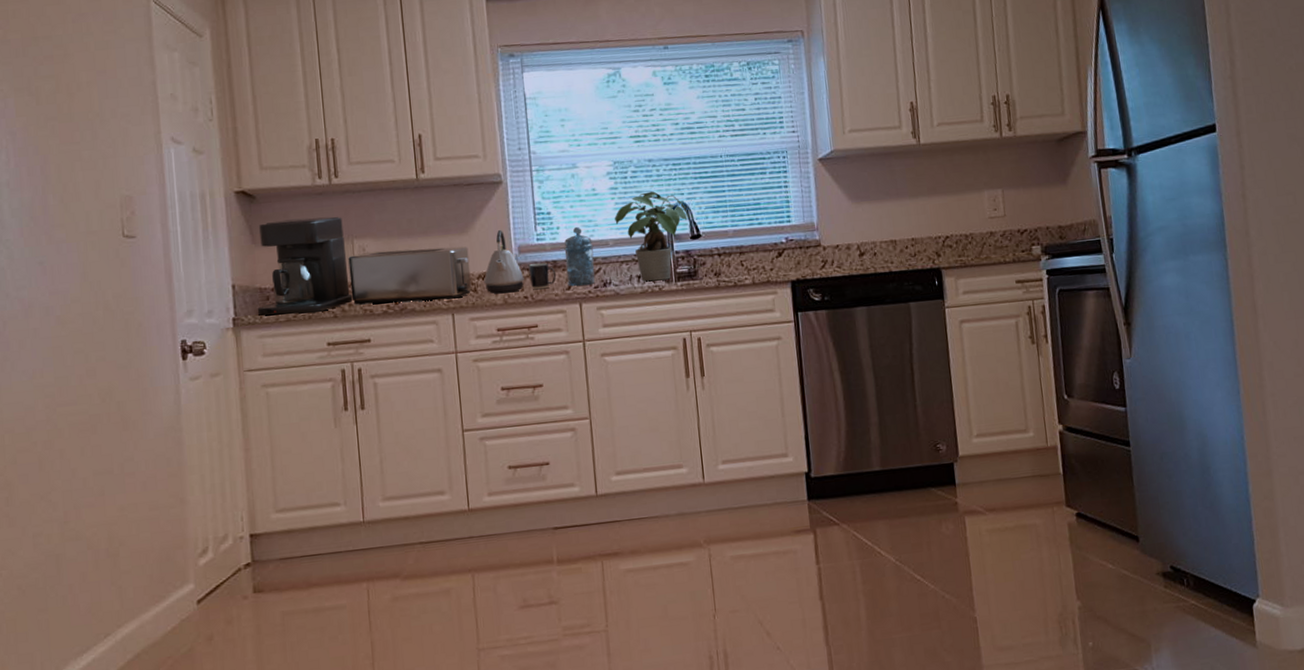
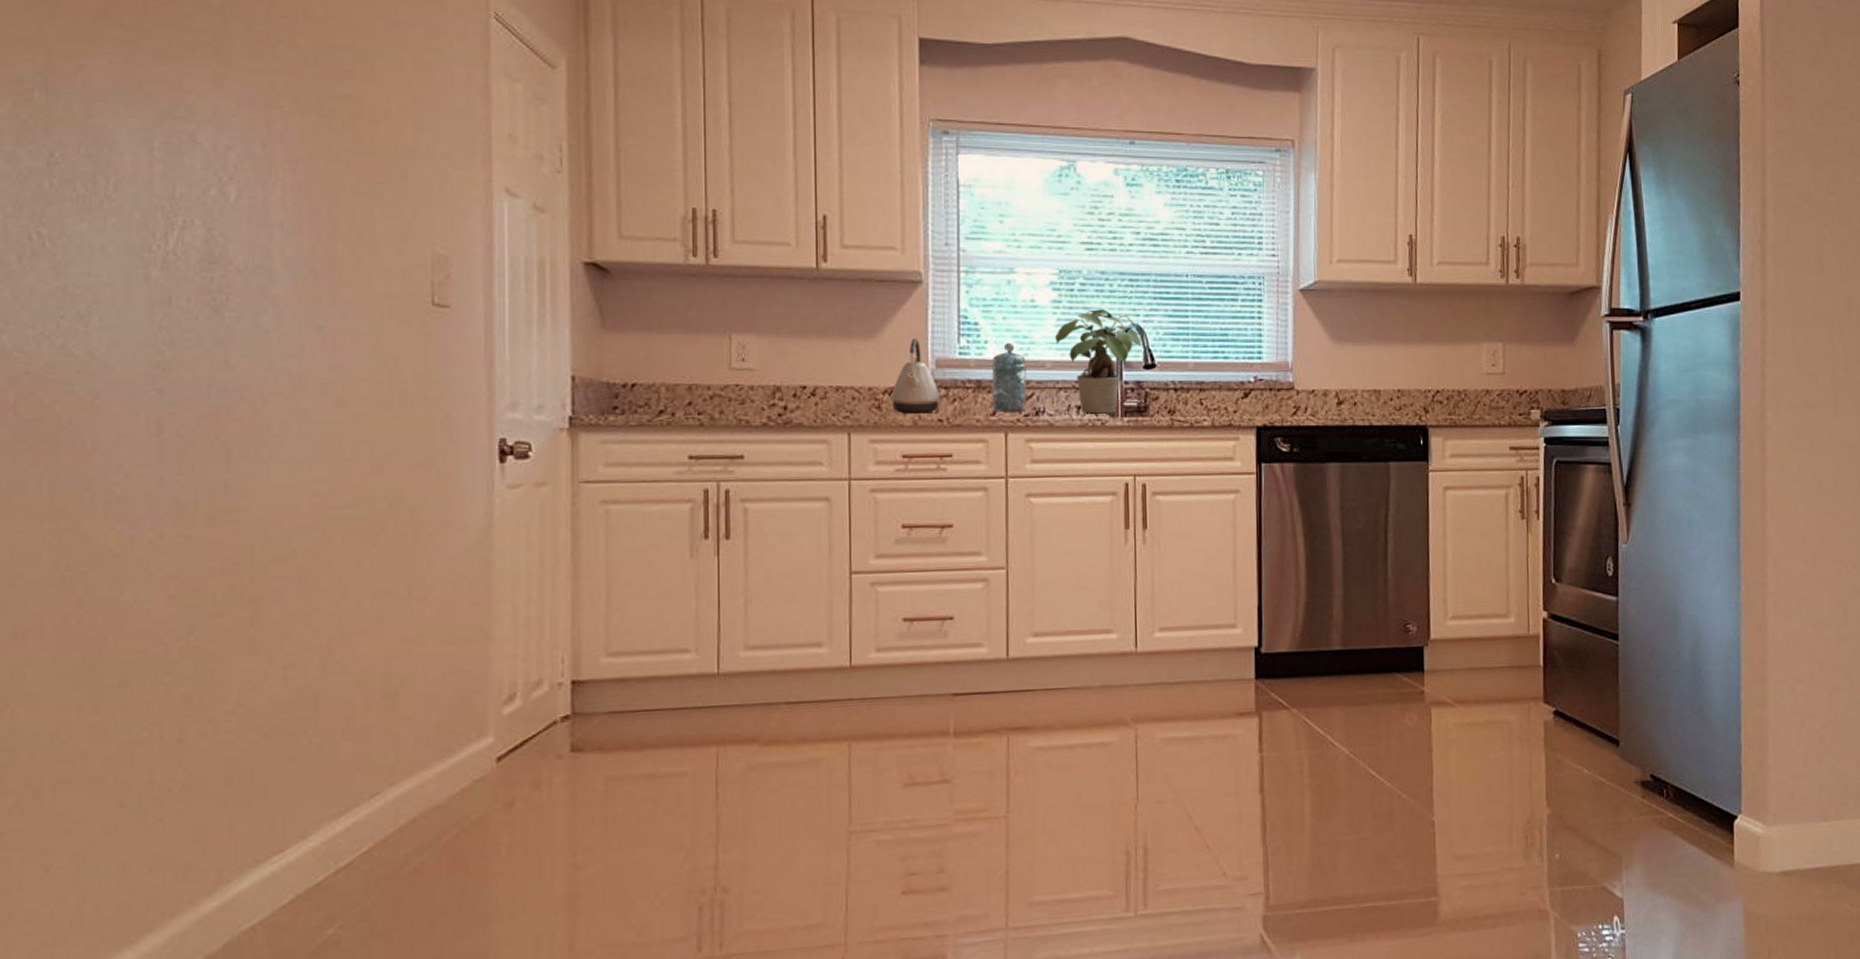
coffee maker: present [257,216,353,316] -> none [601,302,725,419]
toaster: present [348,246,472,305] -> none [723,350,875,417]
mug: present [528,263,556,290] -> none [946,382,979,413]

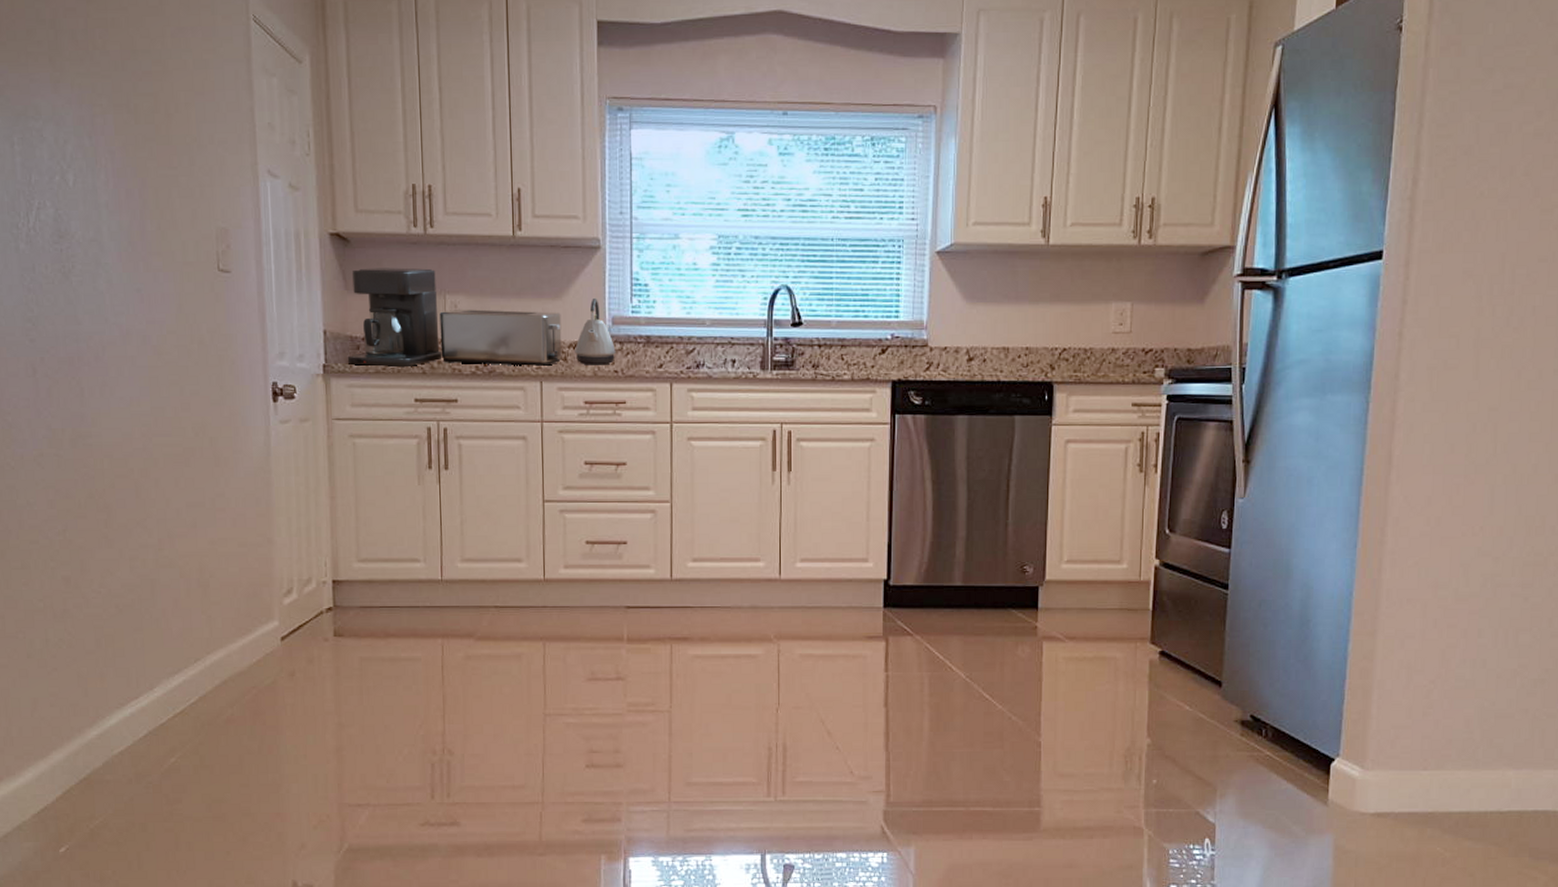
coffee maker: none [601,302,725,419] -> present [347,267,442,368]
toaster: none [723,350,875,417] -> present [440,308,562,367]
canister: present [990,342,1028,412] -> none [658,301,690,364]
potted plant: present [1055,309,1143,414] -> none [714,271,792,367]

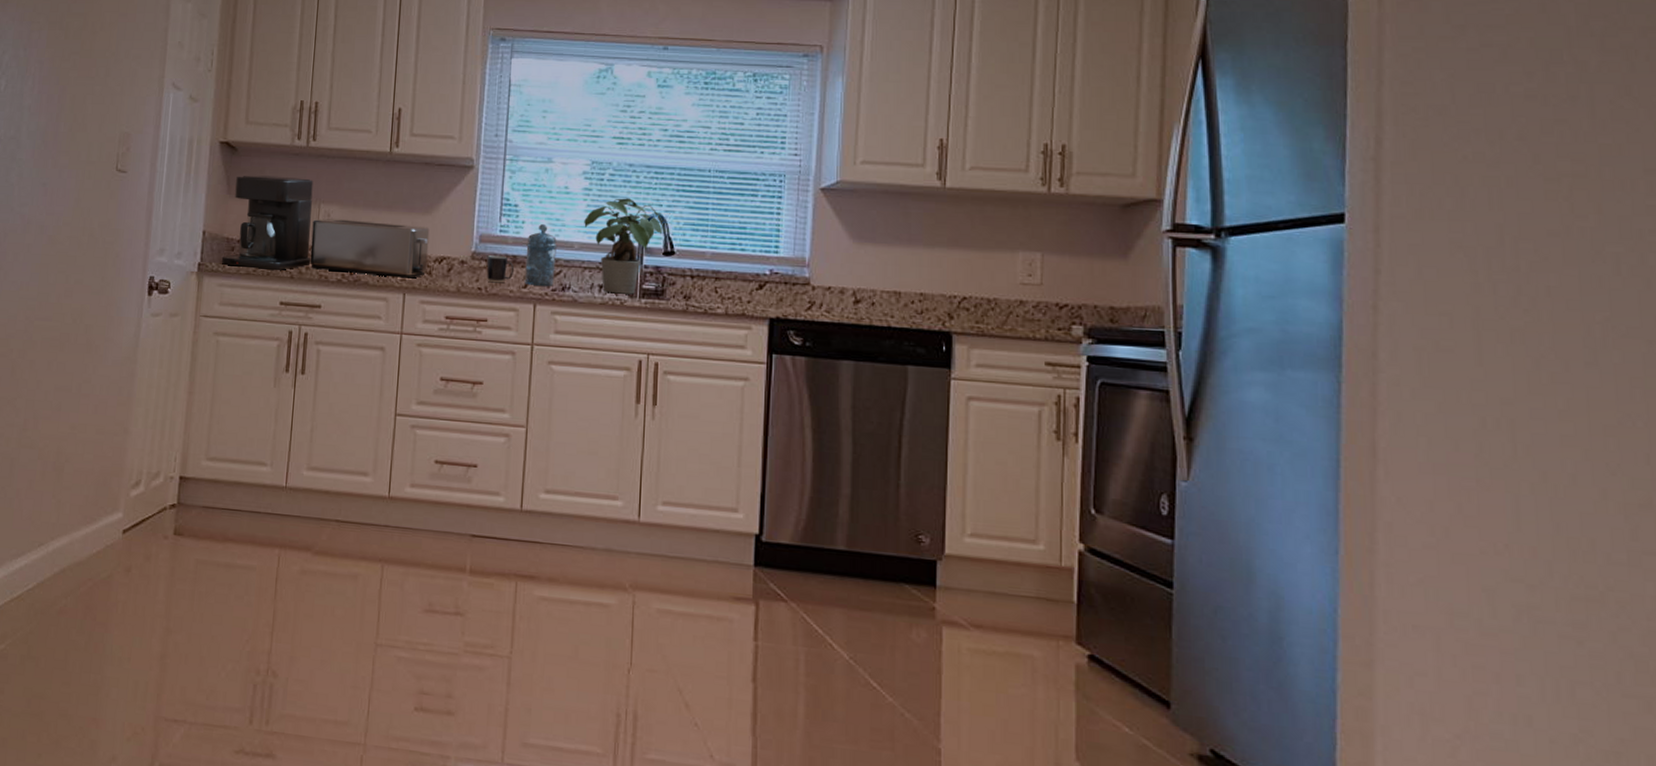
kettle: present [575,299,616,365] -> none [440,216,481,282]
mug: none [621,337,648,365] -> present [486,255,514,283]
canister: none [658,301,690,364] -> present [524,223,558,286]
potted plant: none [714,271,792,367] -> present [584,198,665,295]

